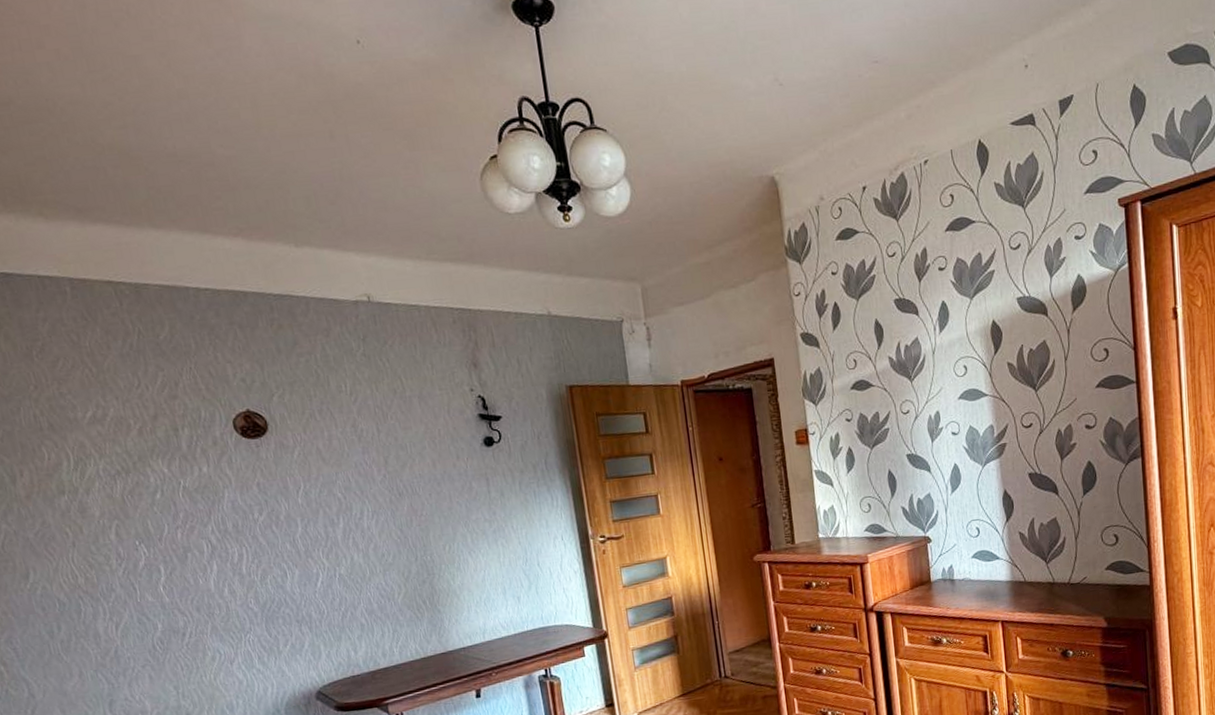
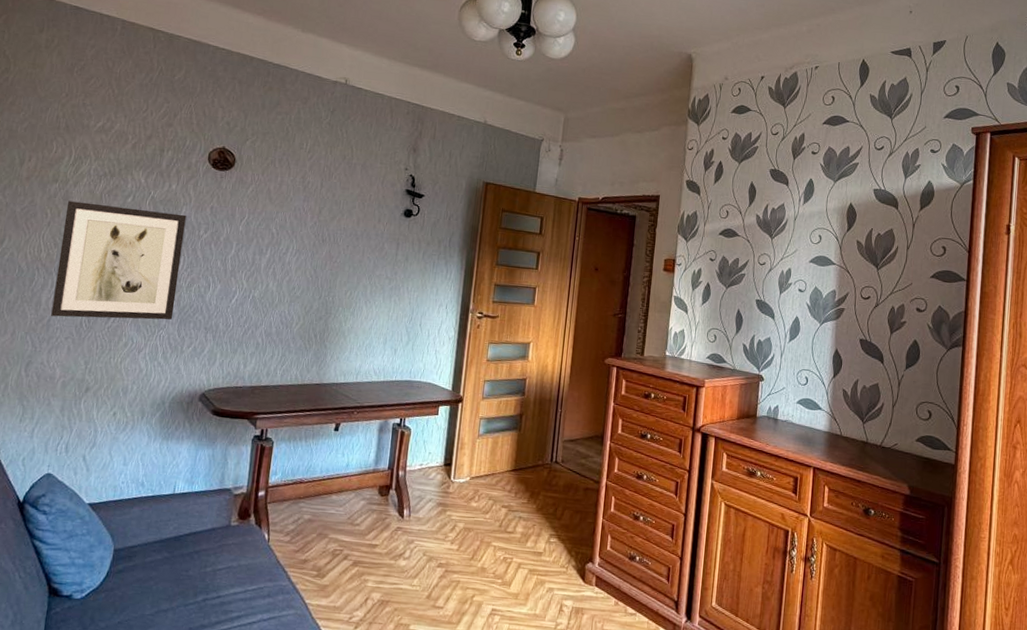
wall art: none [85,499,257,646] -> present [51,201,187,320]

